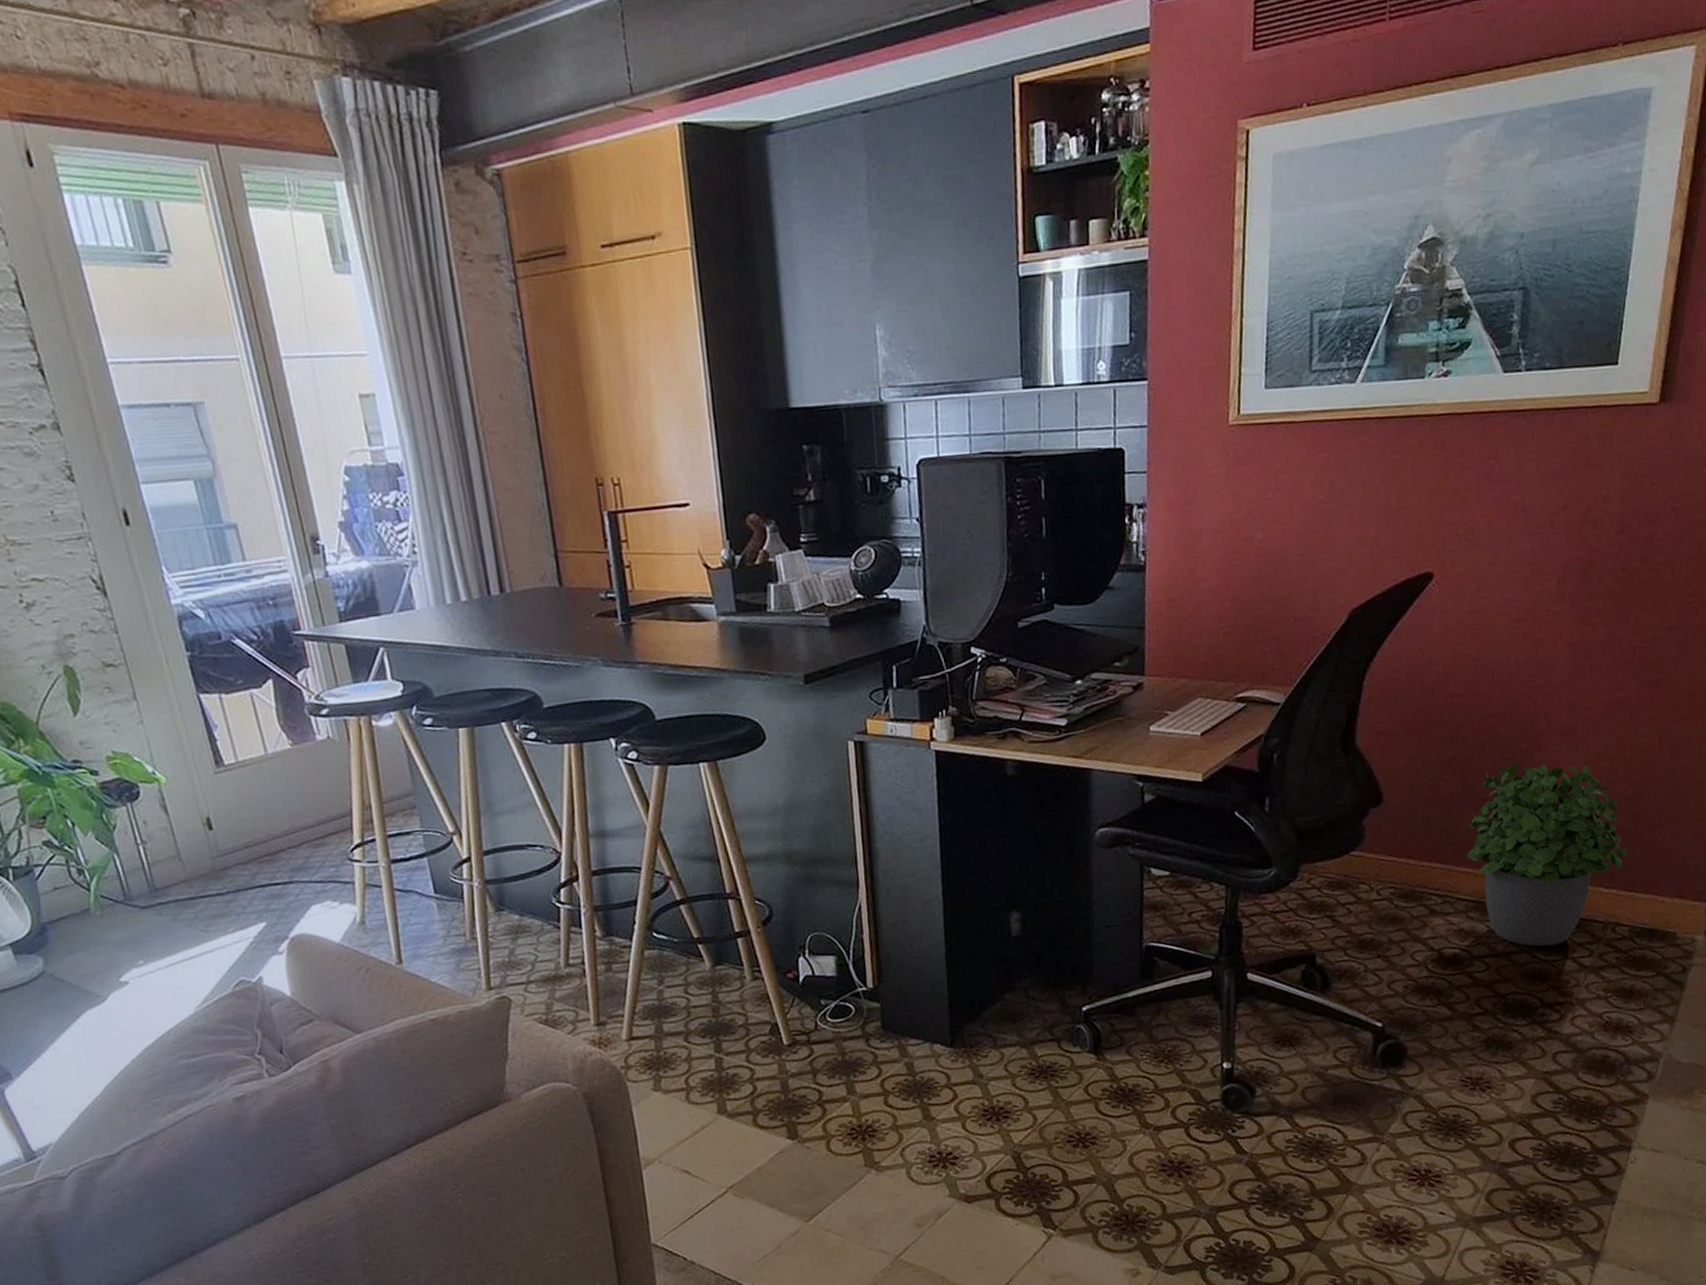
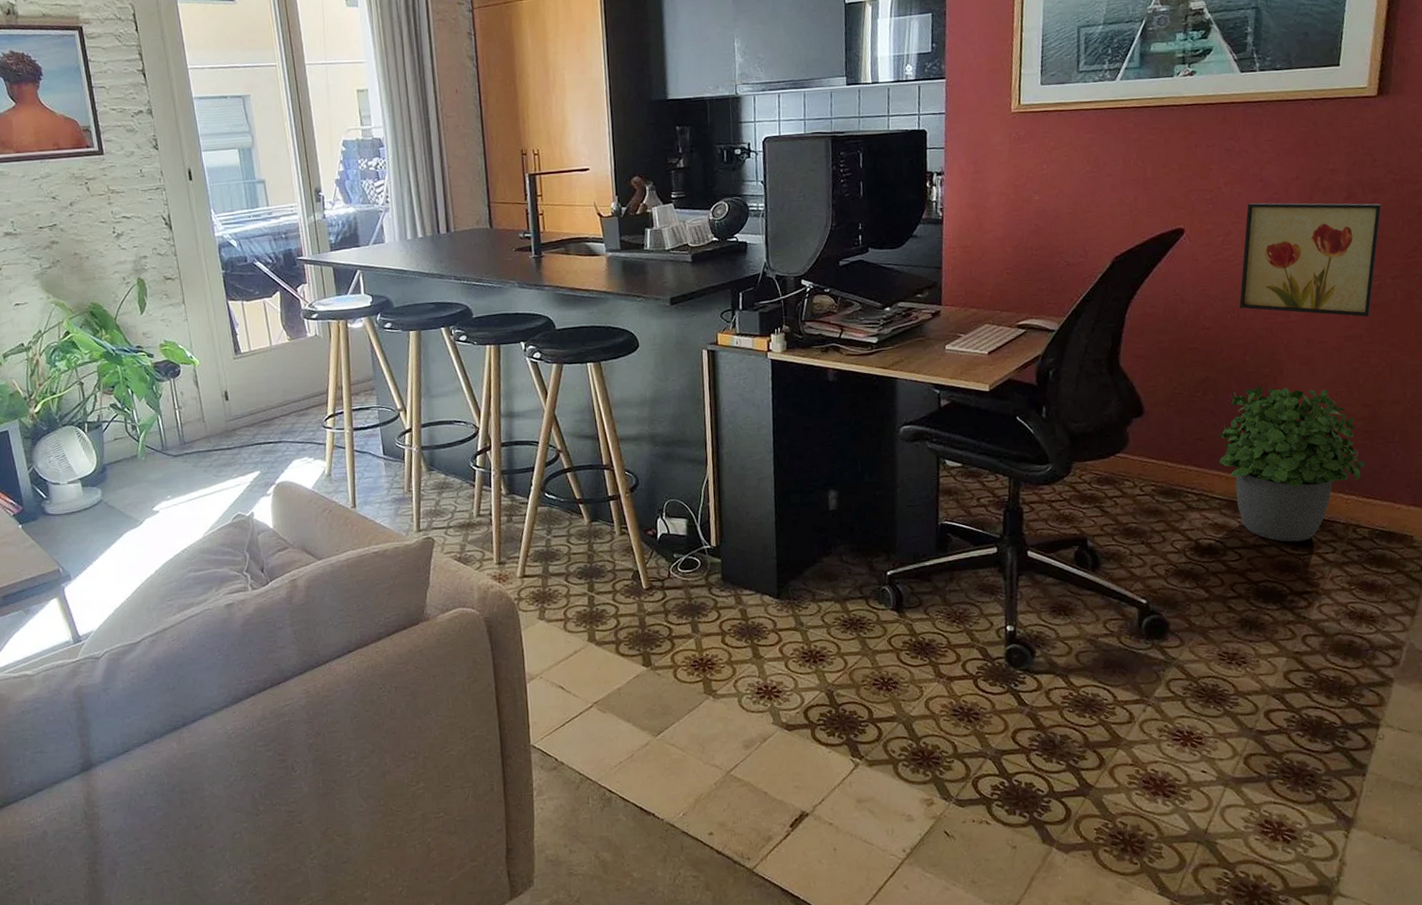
wall art: none [1495,538,1658,677] -> present [1239,202,1382,317]

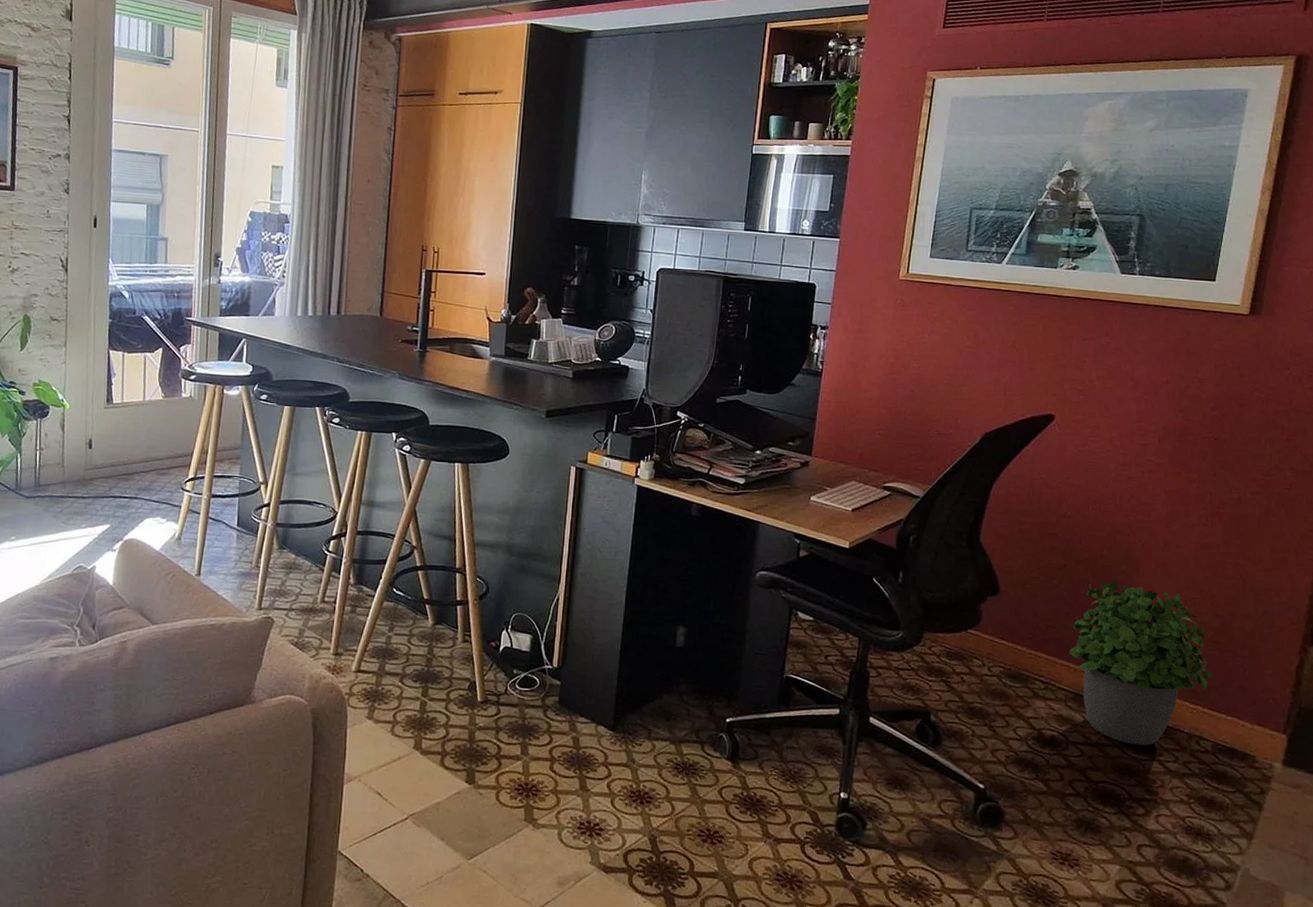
wall art: present [1239,202,1382,317] -> none [1102,400,1246,527]

